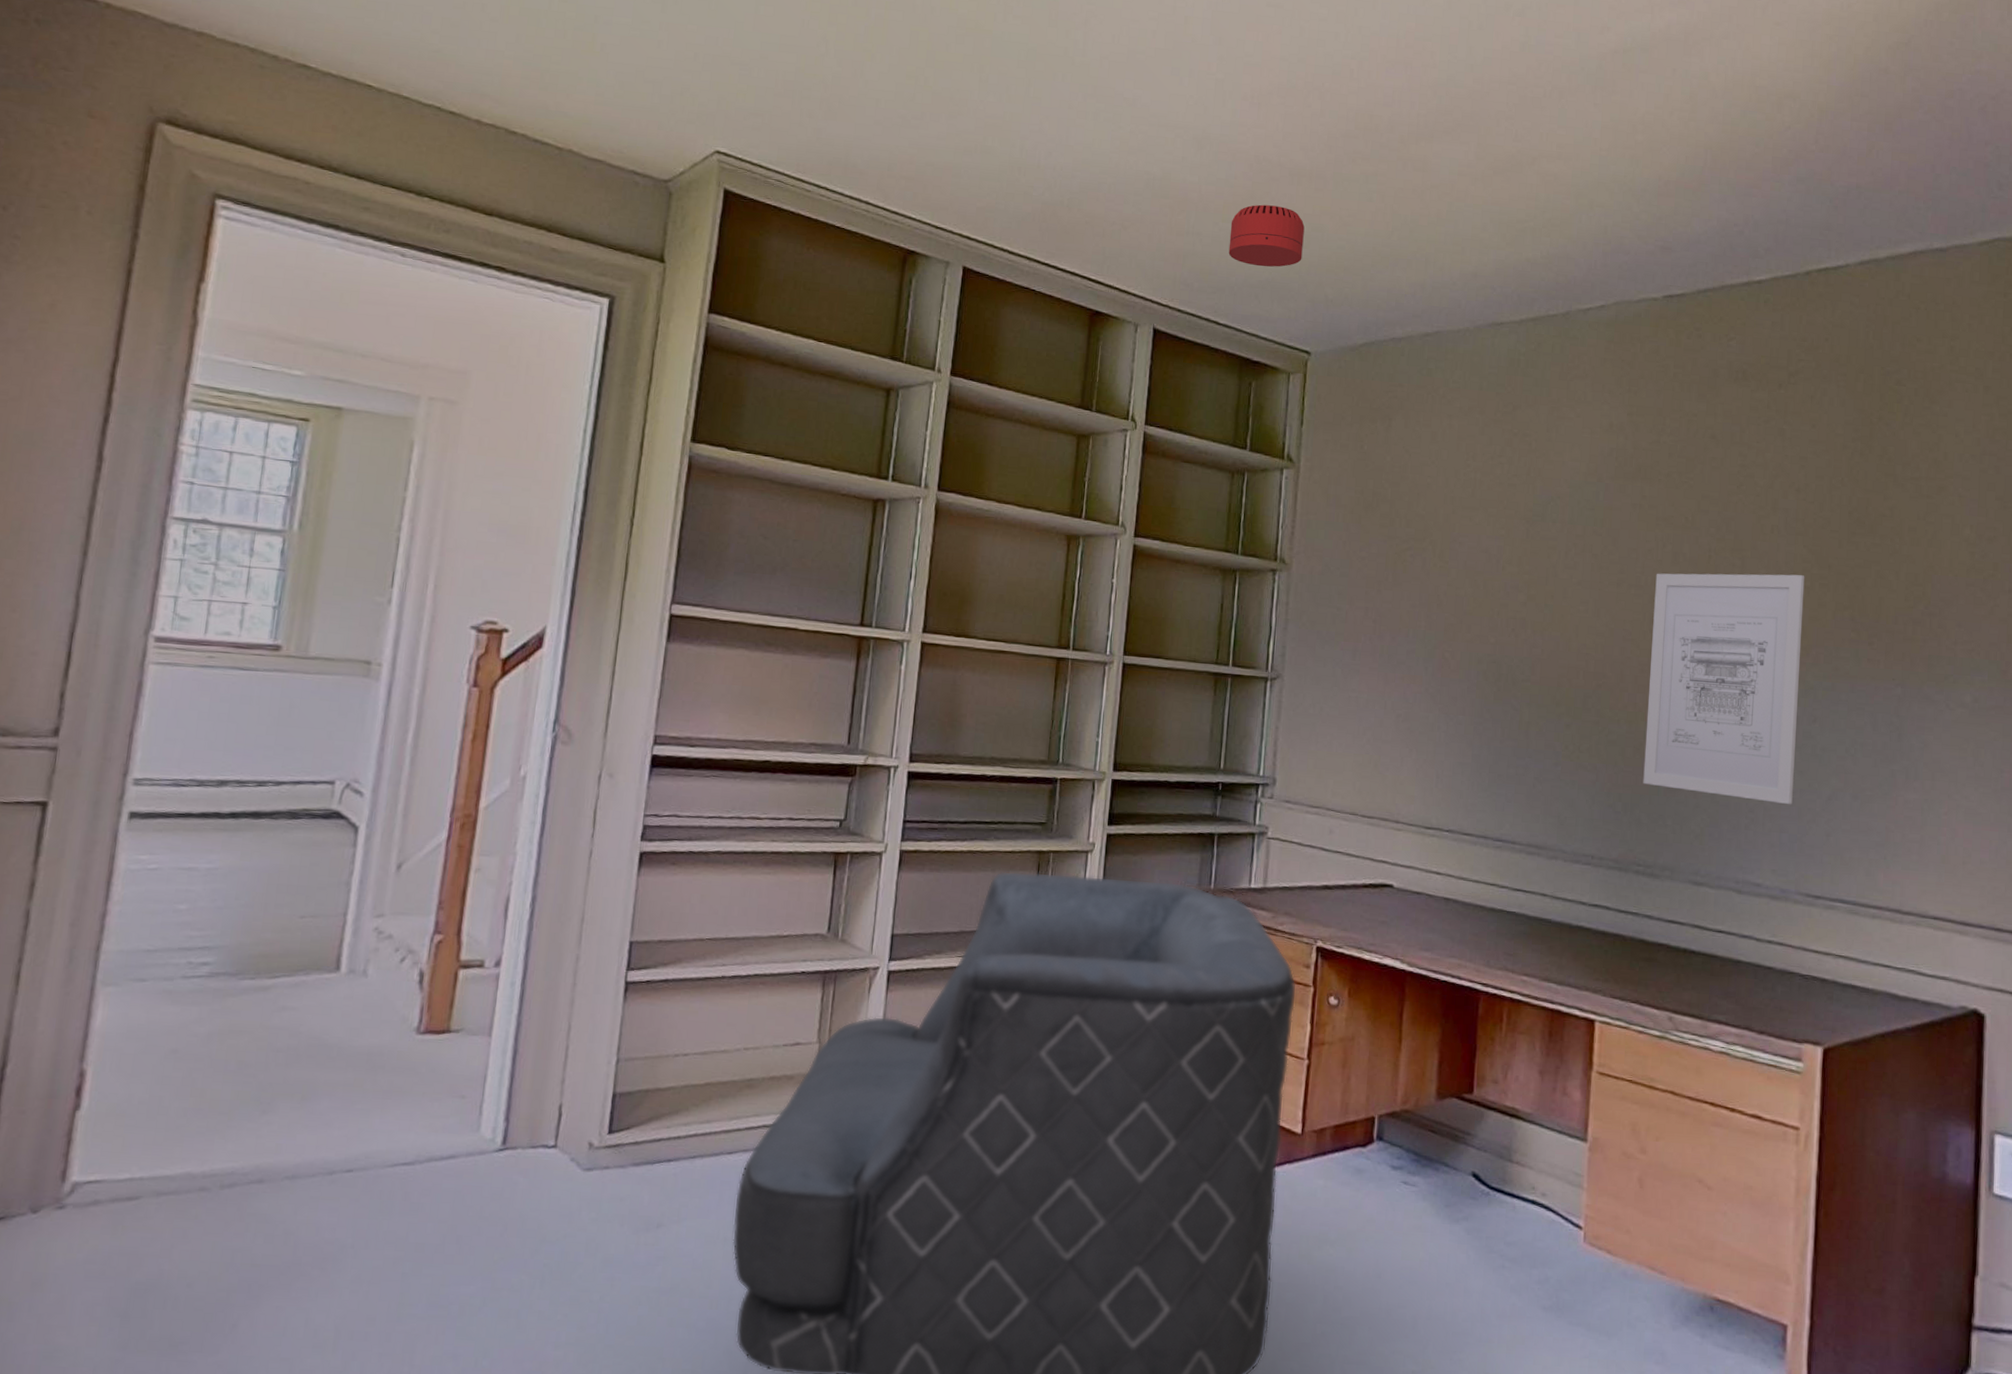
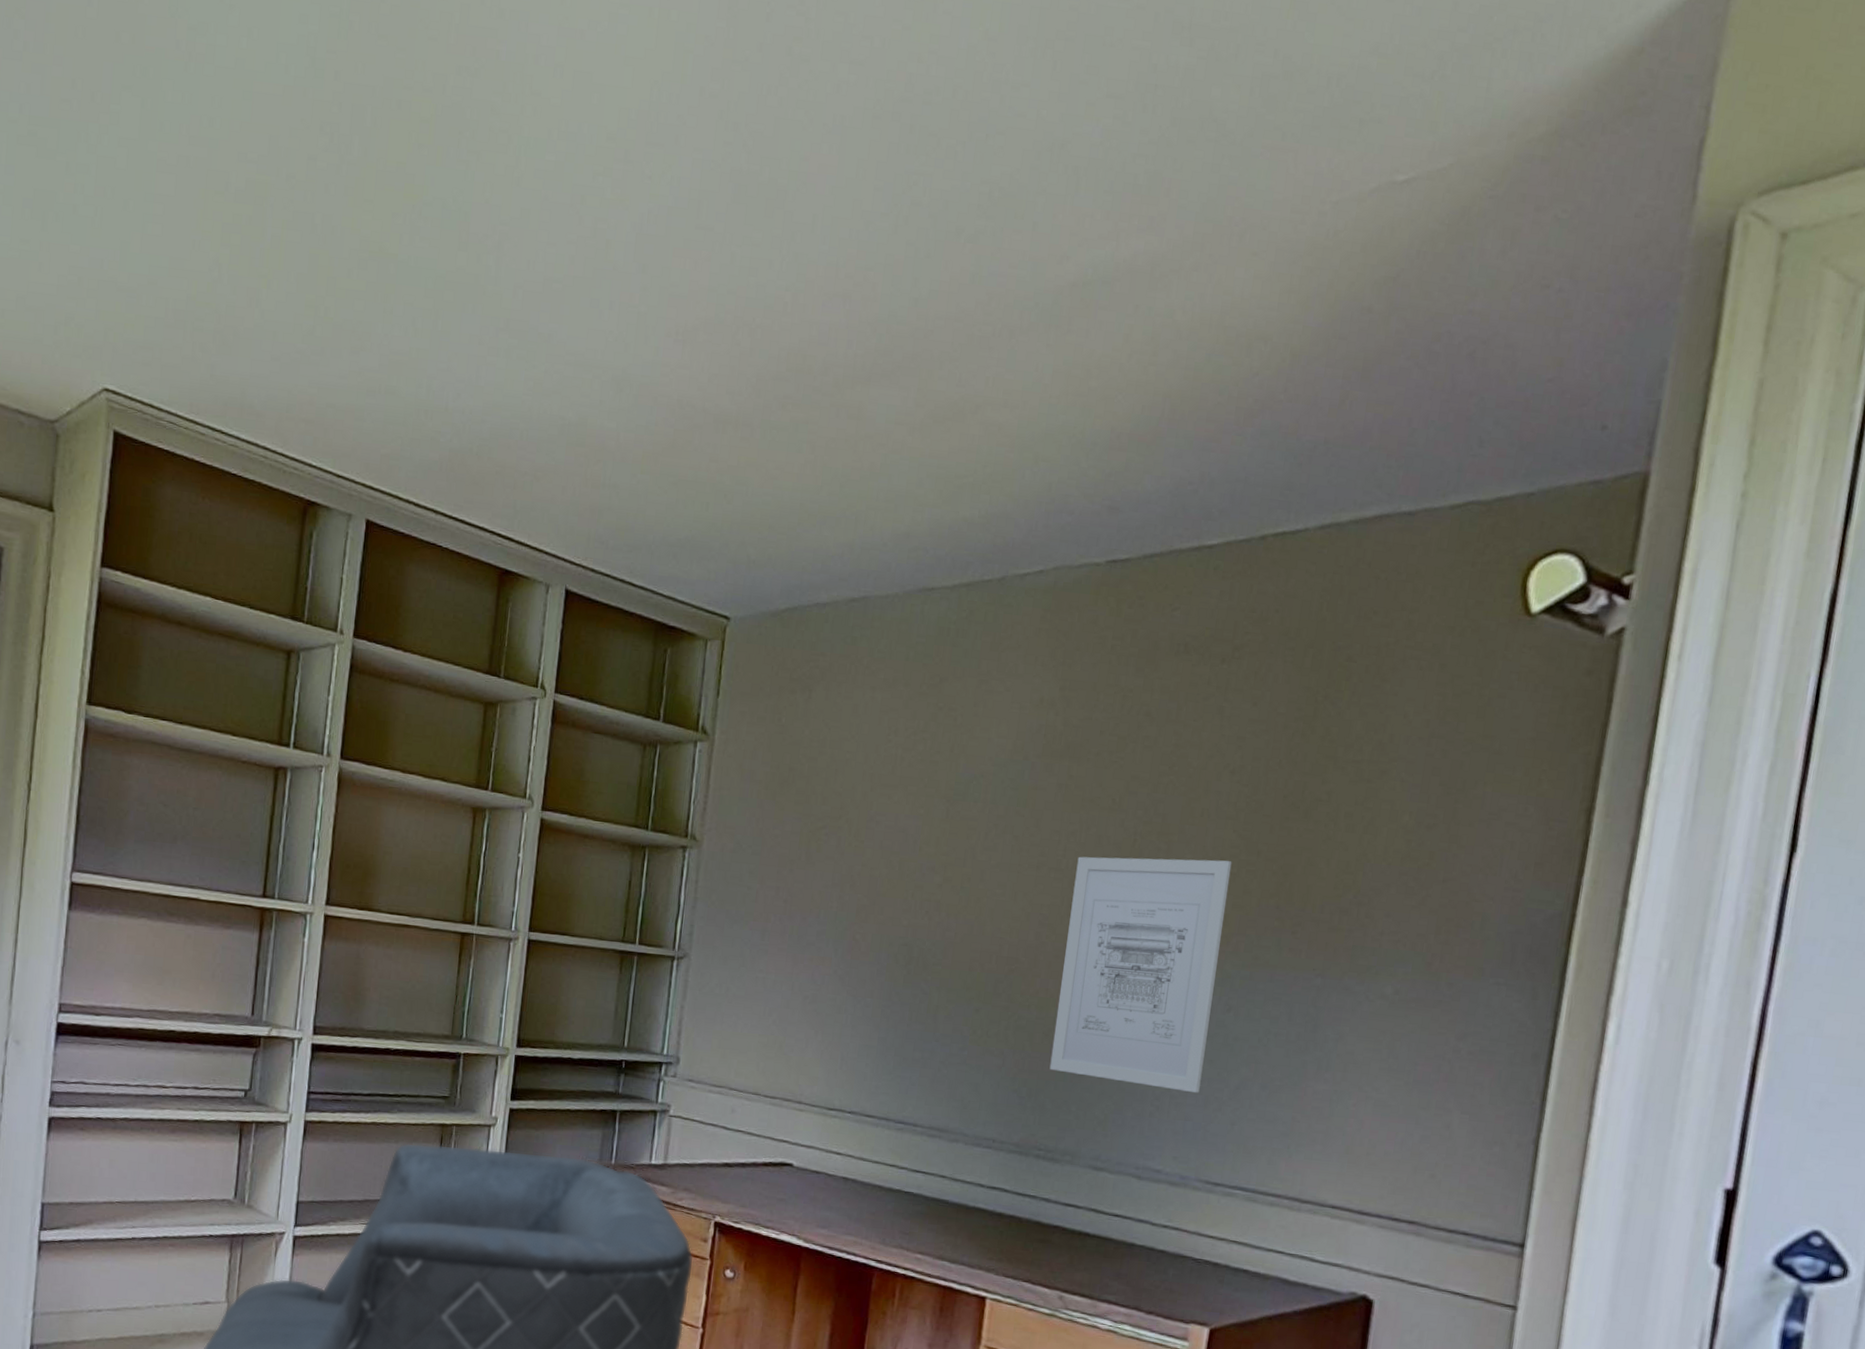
smoke detector: present [1228,204,1305,267] -> none [646,454,729,524]

